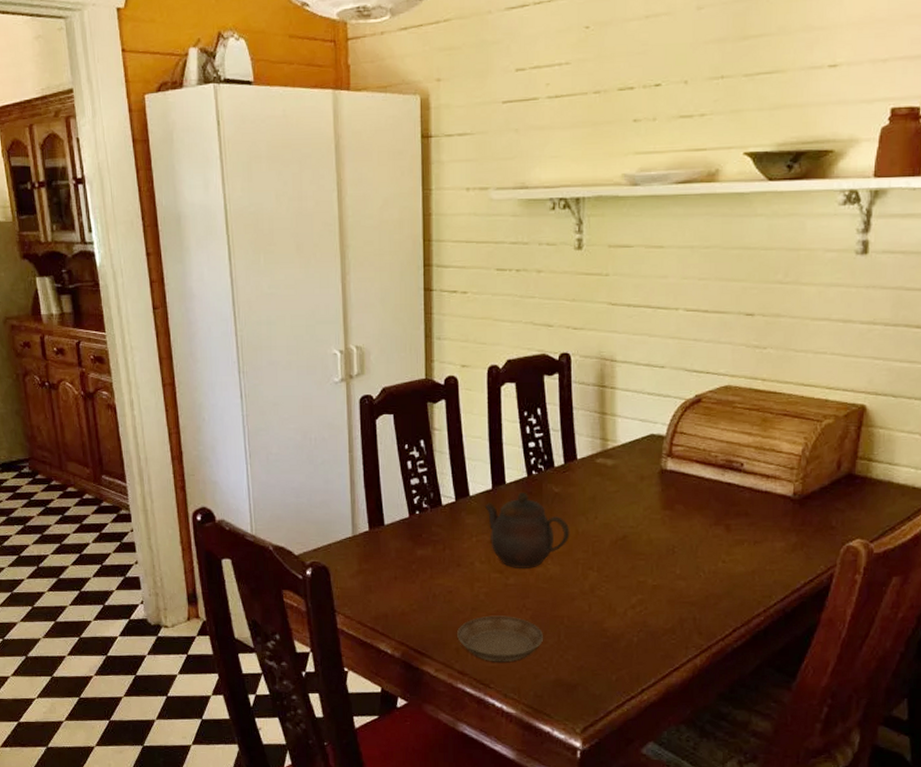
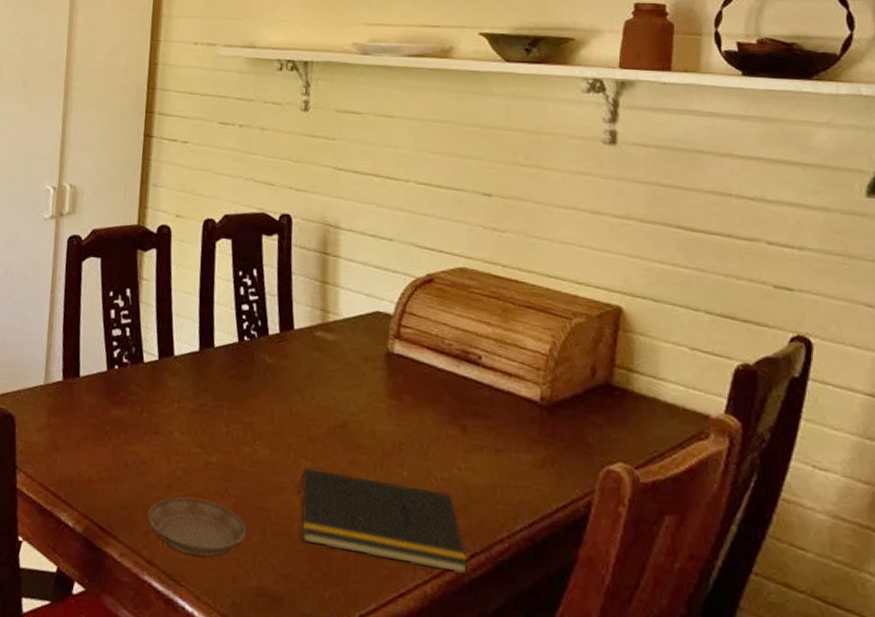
teapot: present [484,491,570,569] -> none [189,358,283,448]
notepad: none [586,578,731,646] -> present [298,467,469,574]

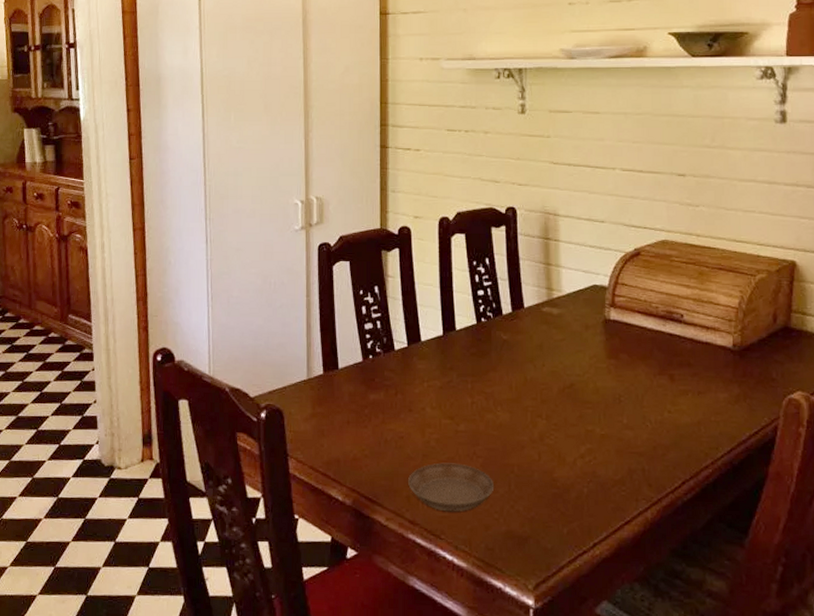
notepad: present [298,467,469,574] -> none [536,425,681,499]

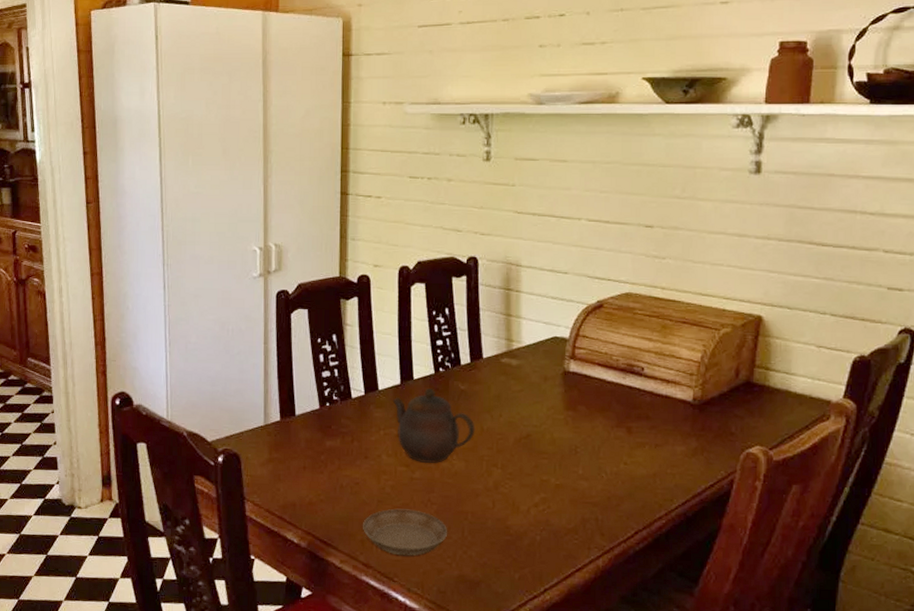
teapot: none [435,338,519,416] -> present [392,388,475,464]

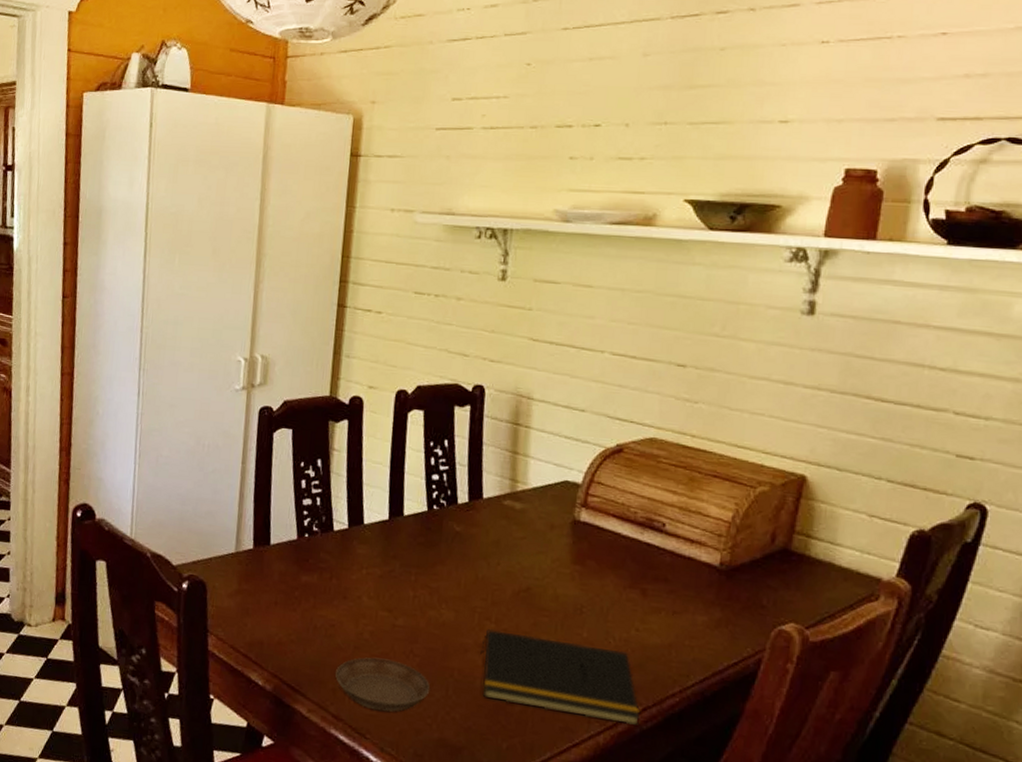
teapot: present [392,388,475,464] -> none [378,526,469,611]
notepad: none [490,474,633,548] -> present [480,629,641,725]

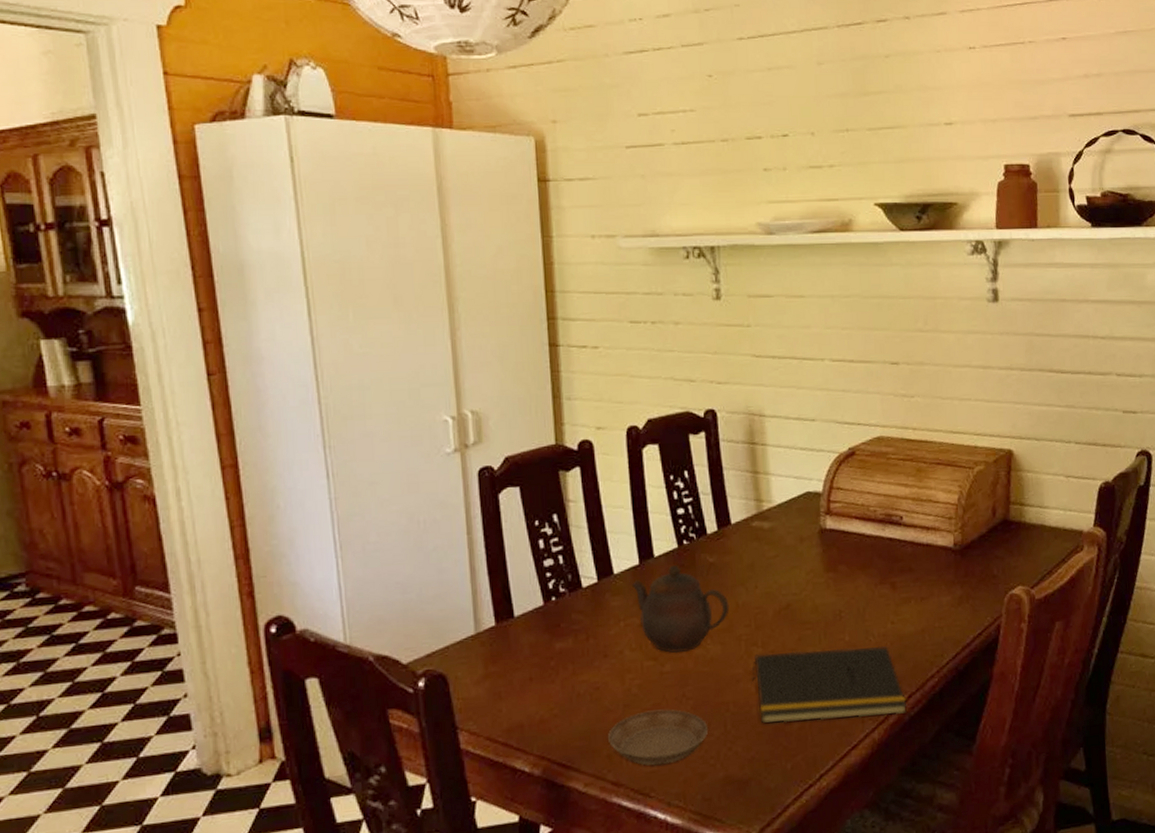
teapot: none [378,526,469,611] -> present [631,564,730,654]

